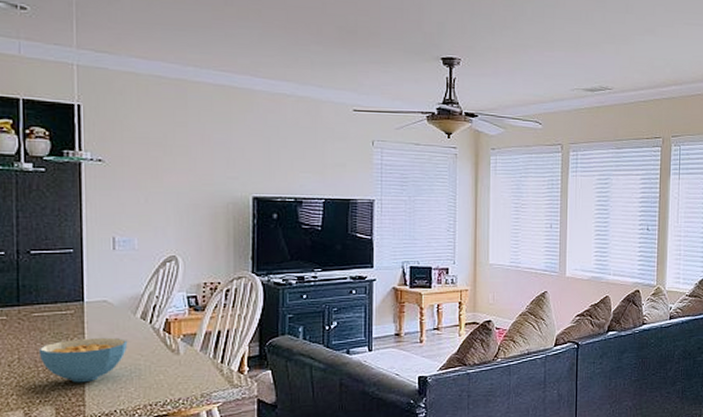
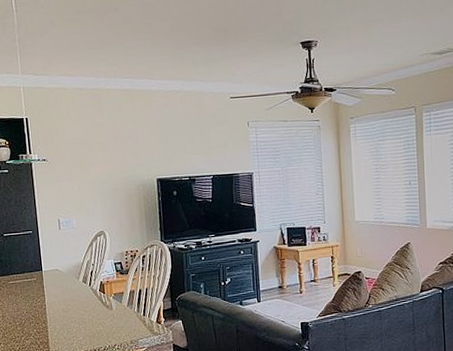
cereal bowl: present [38,337,128,383] -> none [15,298,75,334]

